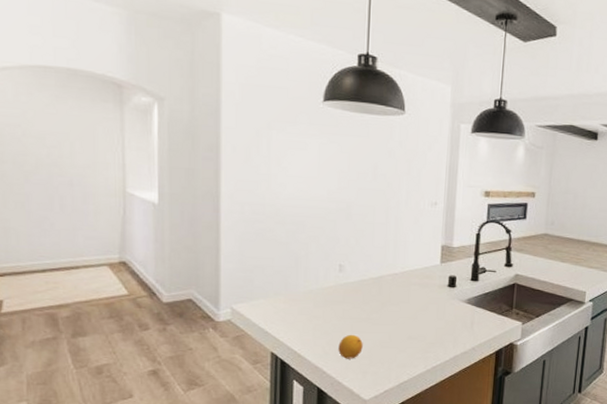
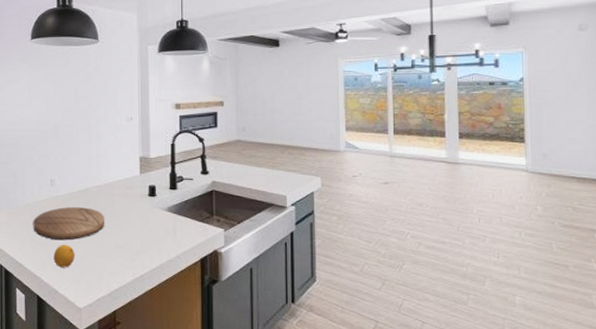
cutting board: none [316,295,399,331] -> present [33,207,105,240]

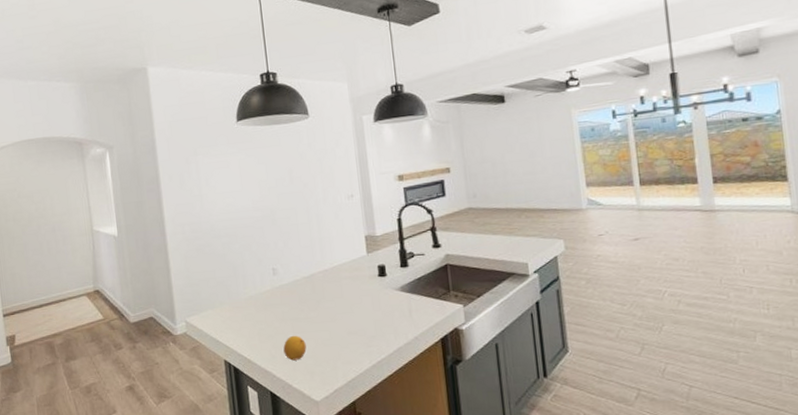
cutting board: present [33,207,105,240] -> none [258,294,335,332]

